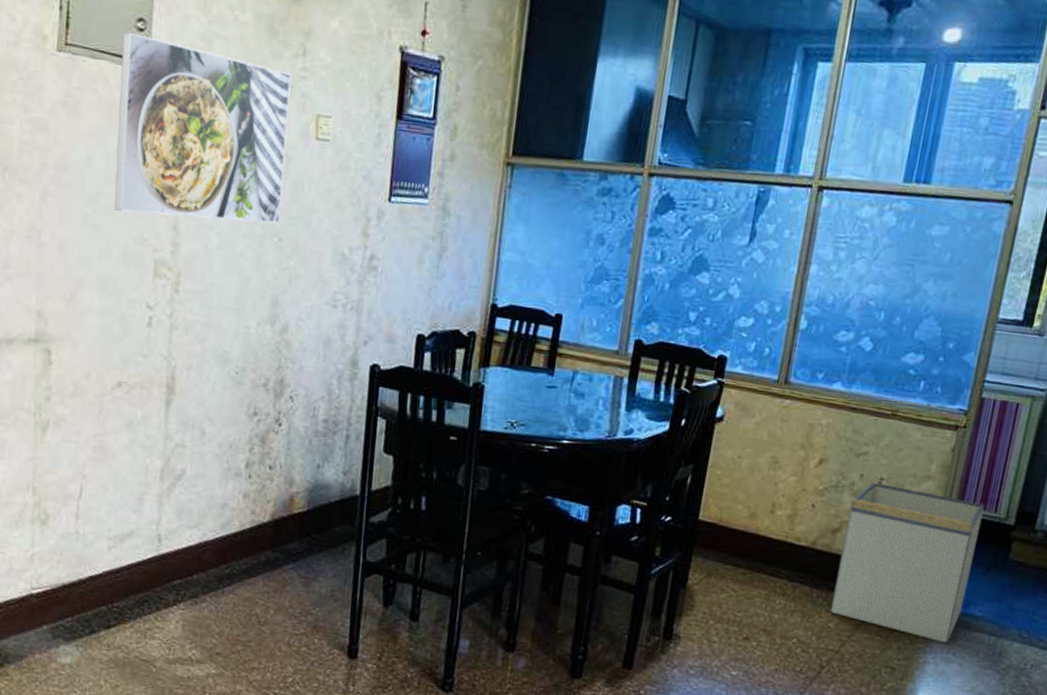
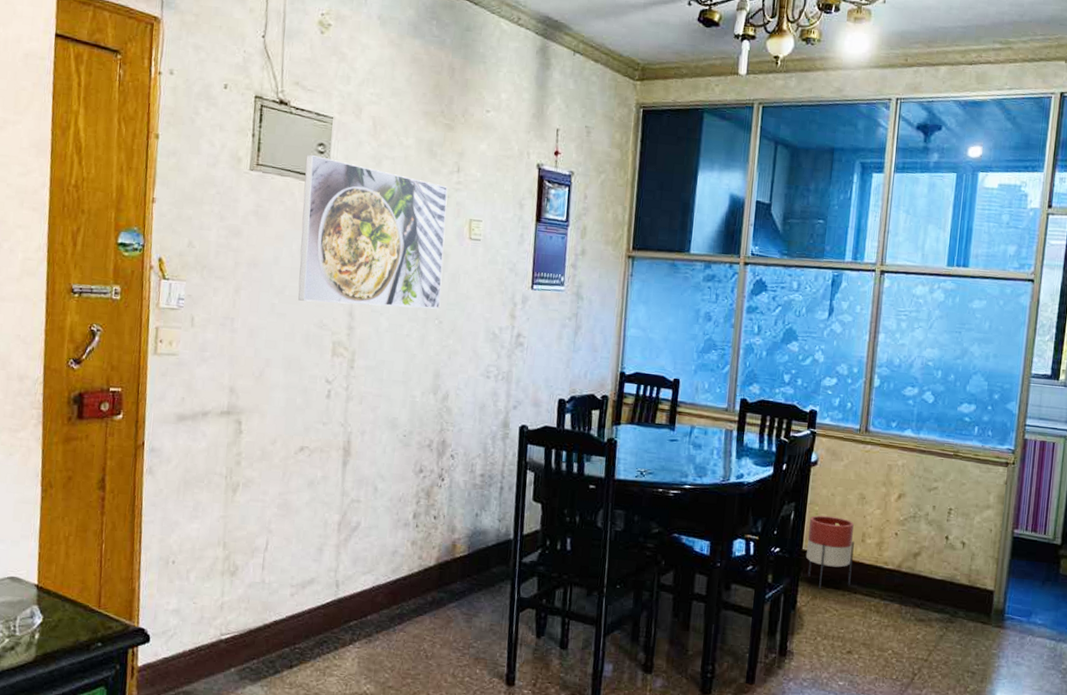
planter: none [701,480,763,566] -> present [805,515,854,589]
storage bin: present [830,482,985,643] -> none [917,512,1036,648]

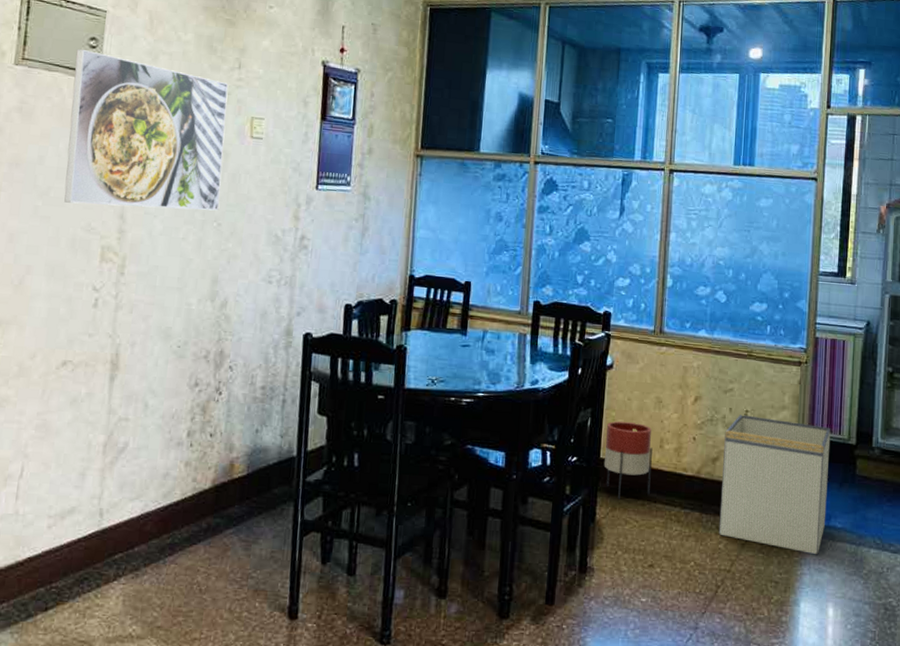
storage bin: none [917,512,1036,648] -> present [718,415,831,554]

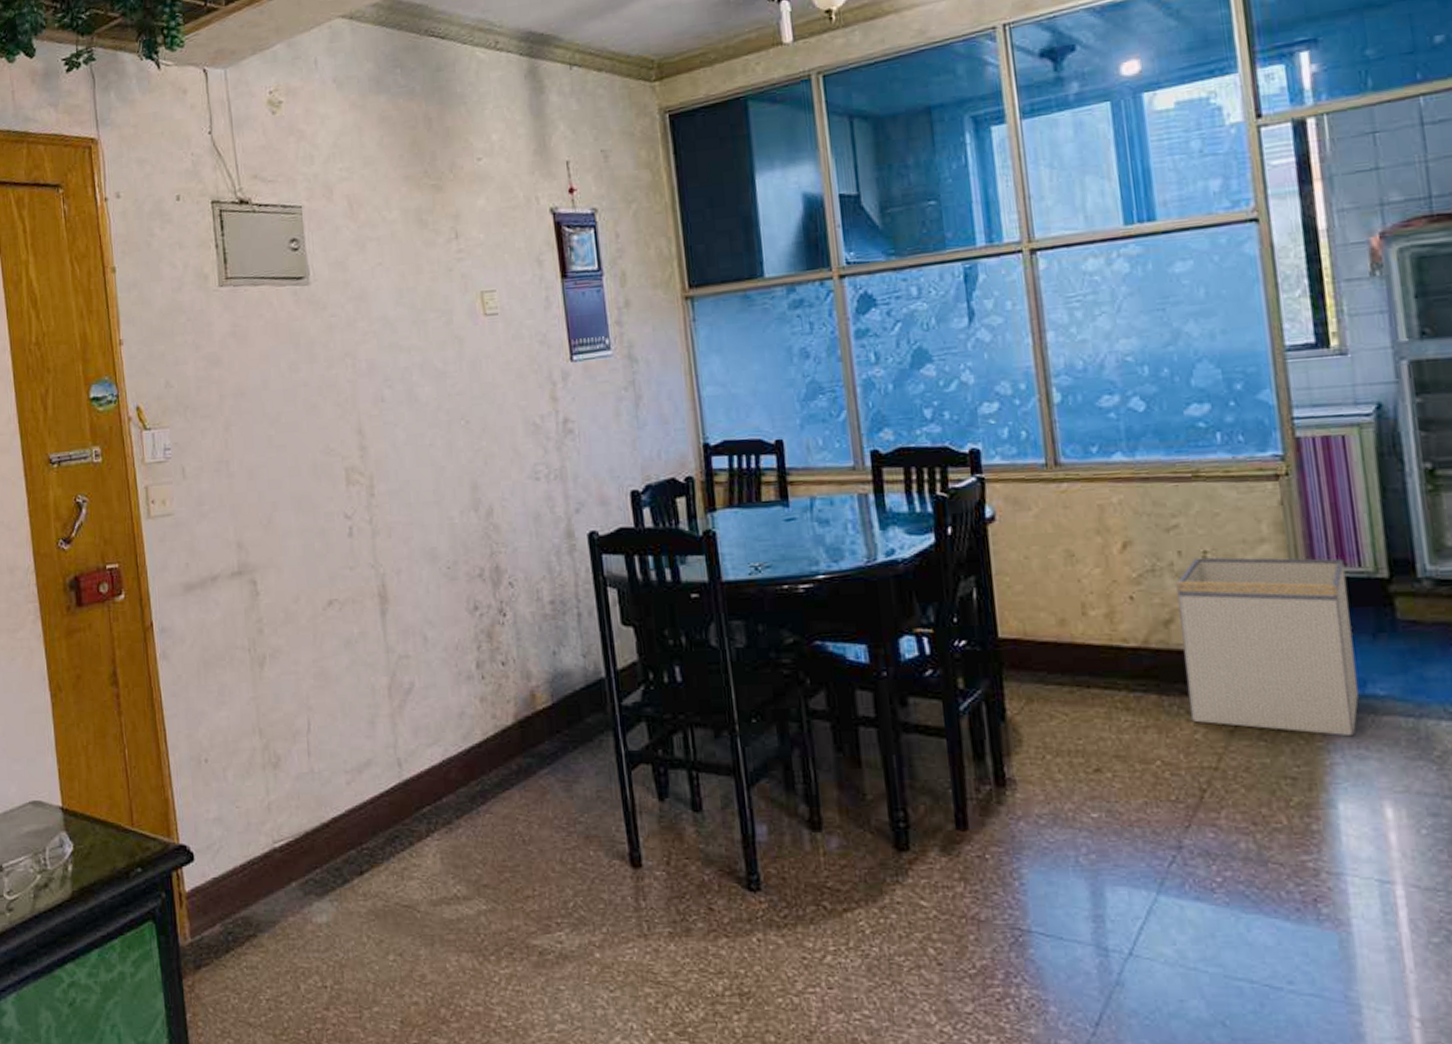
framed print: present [64,48,229,211] -> none [279,253,464,427]
planter: present [603,421,653,499] -> none [1001,586,1079,688]

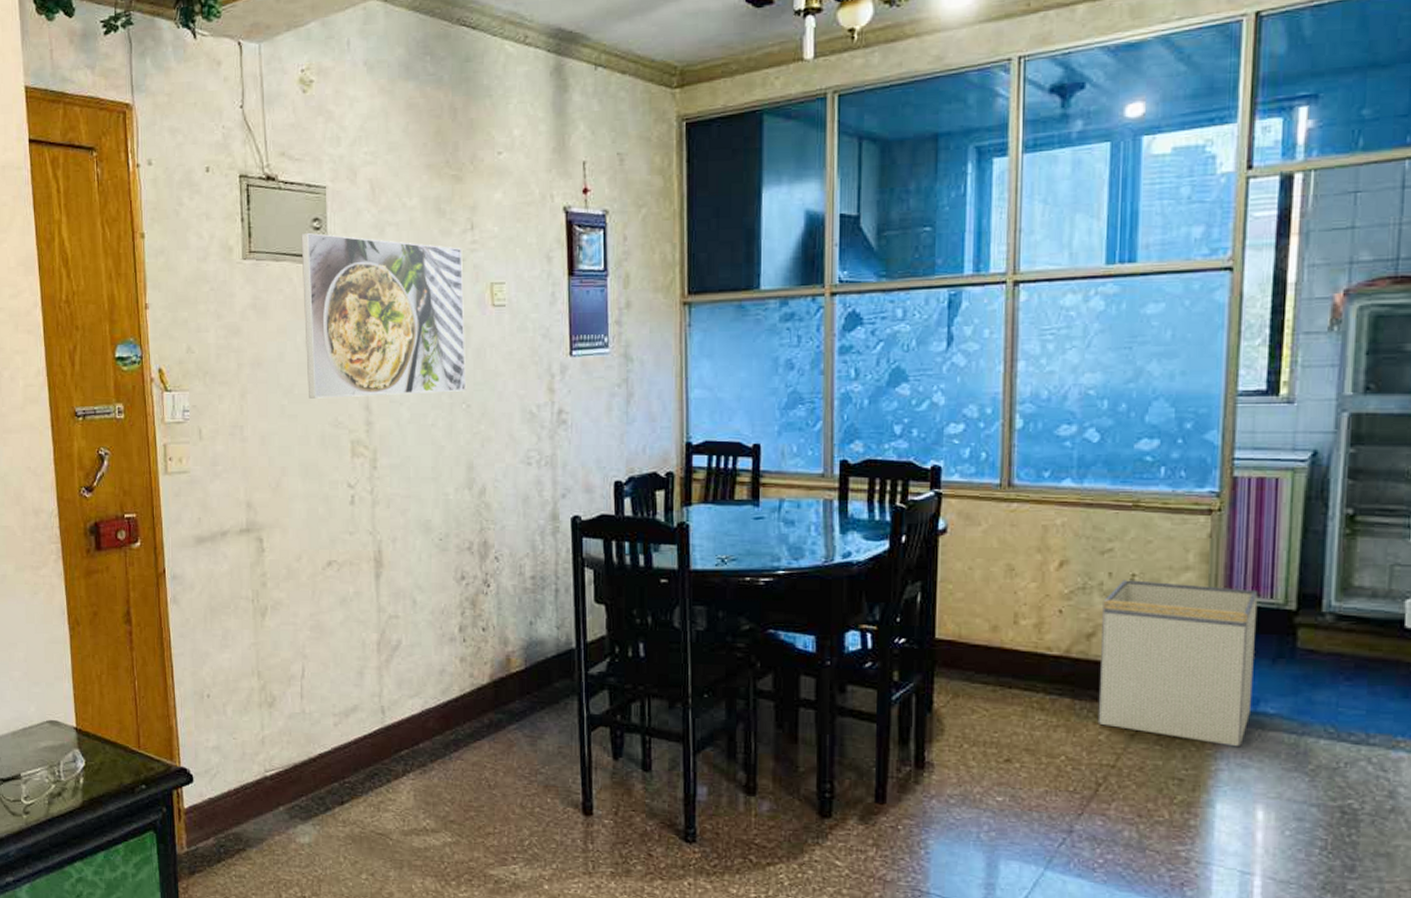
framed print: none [279,253,464,427] -> present [301,232,467,399]

